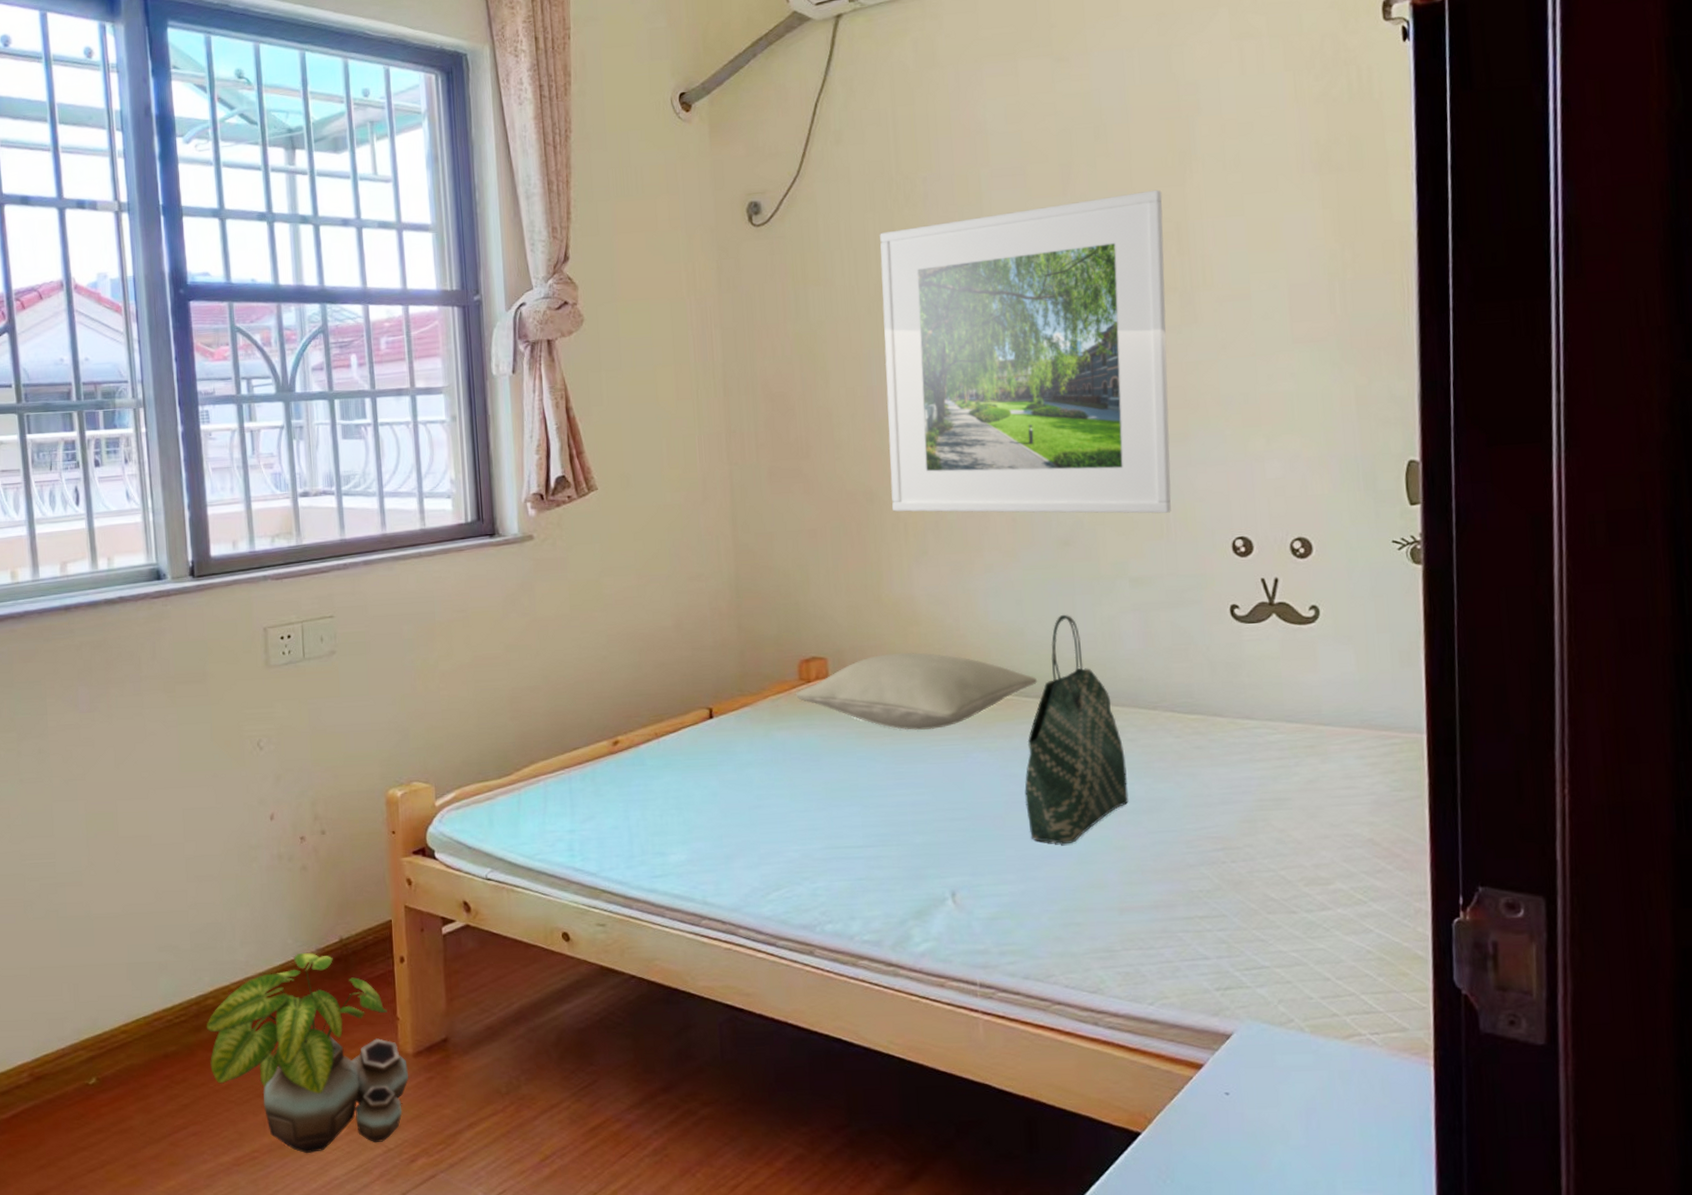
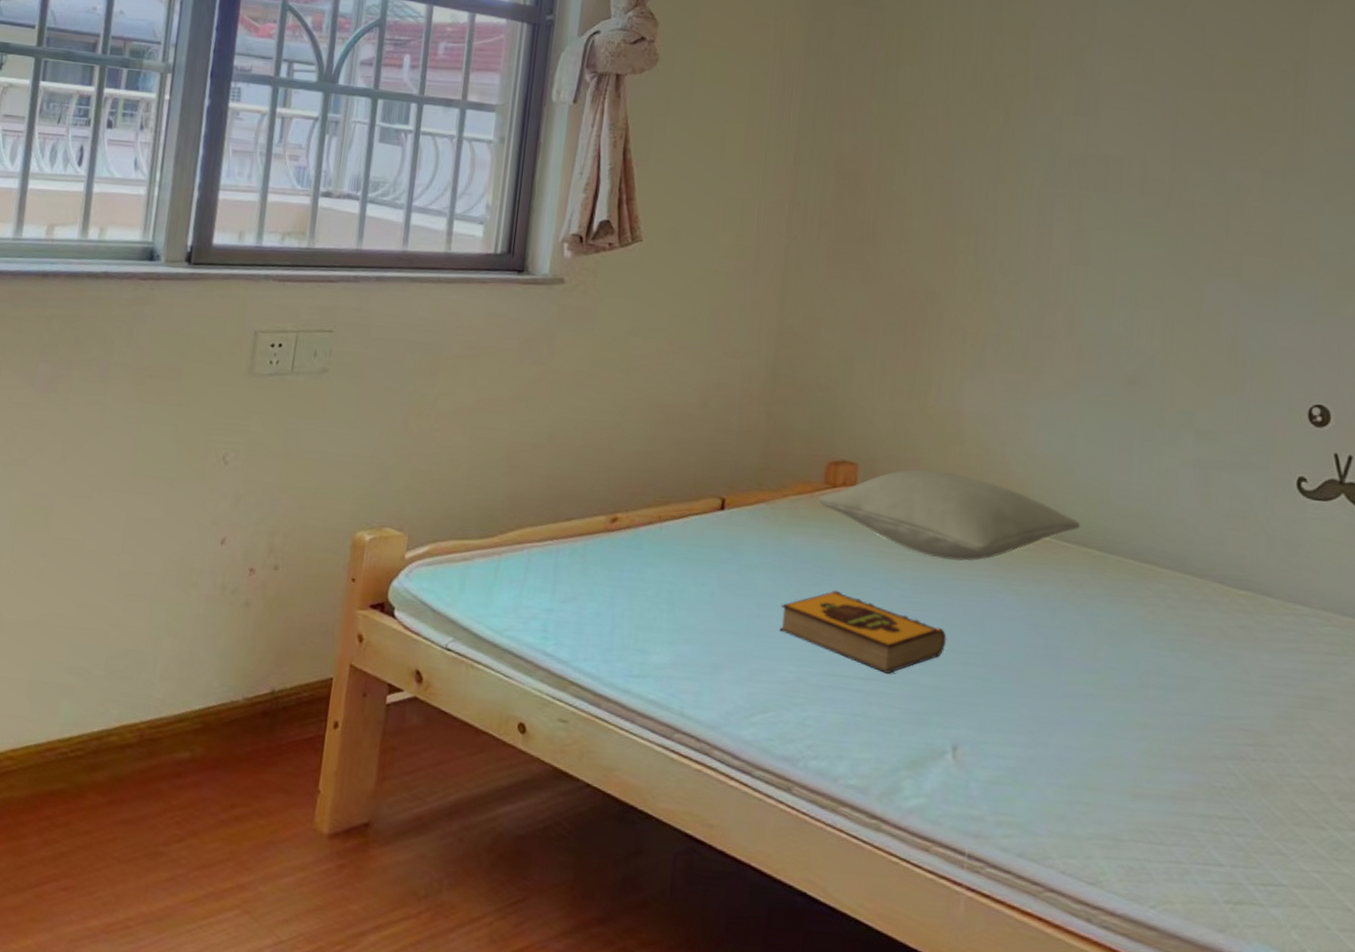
potted plant: present [206,952,409,1154] -> none [98,699,320,932]
hardback book: none [778,773,932,839] -> present [780,590,947,674]
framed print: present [880,189,1172,514] -> none [953,21,1285,367]
tote bag: present [1024,614,1129,844] -> none [1048,457,1164,712]

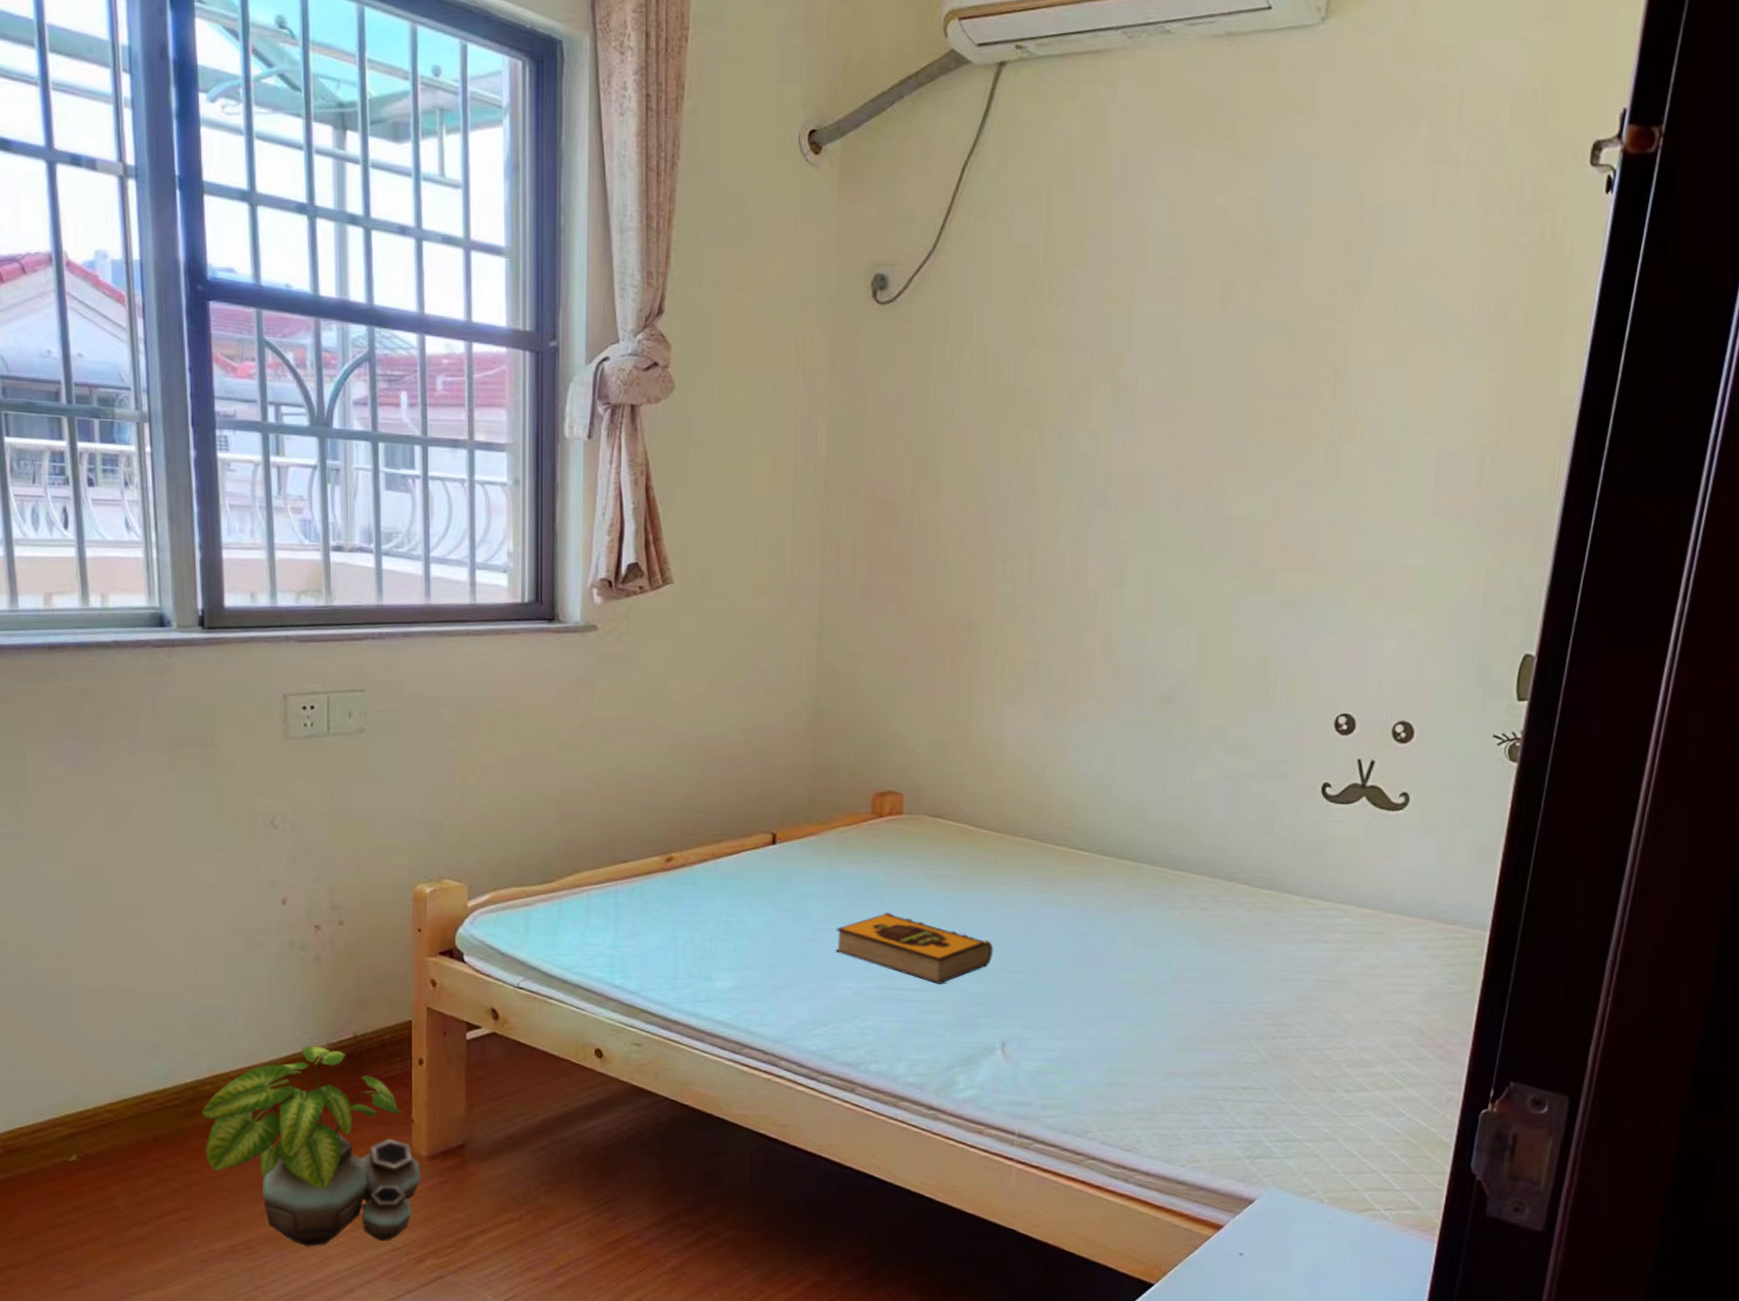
potted plant: none [98,699,320,932] -> present [201,1045,422,1247]
pillow: present [818,469,1081,561] -> none [866,795,1118,879]

